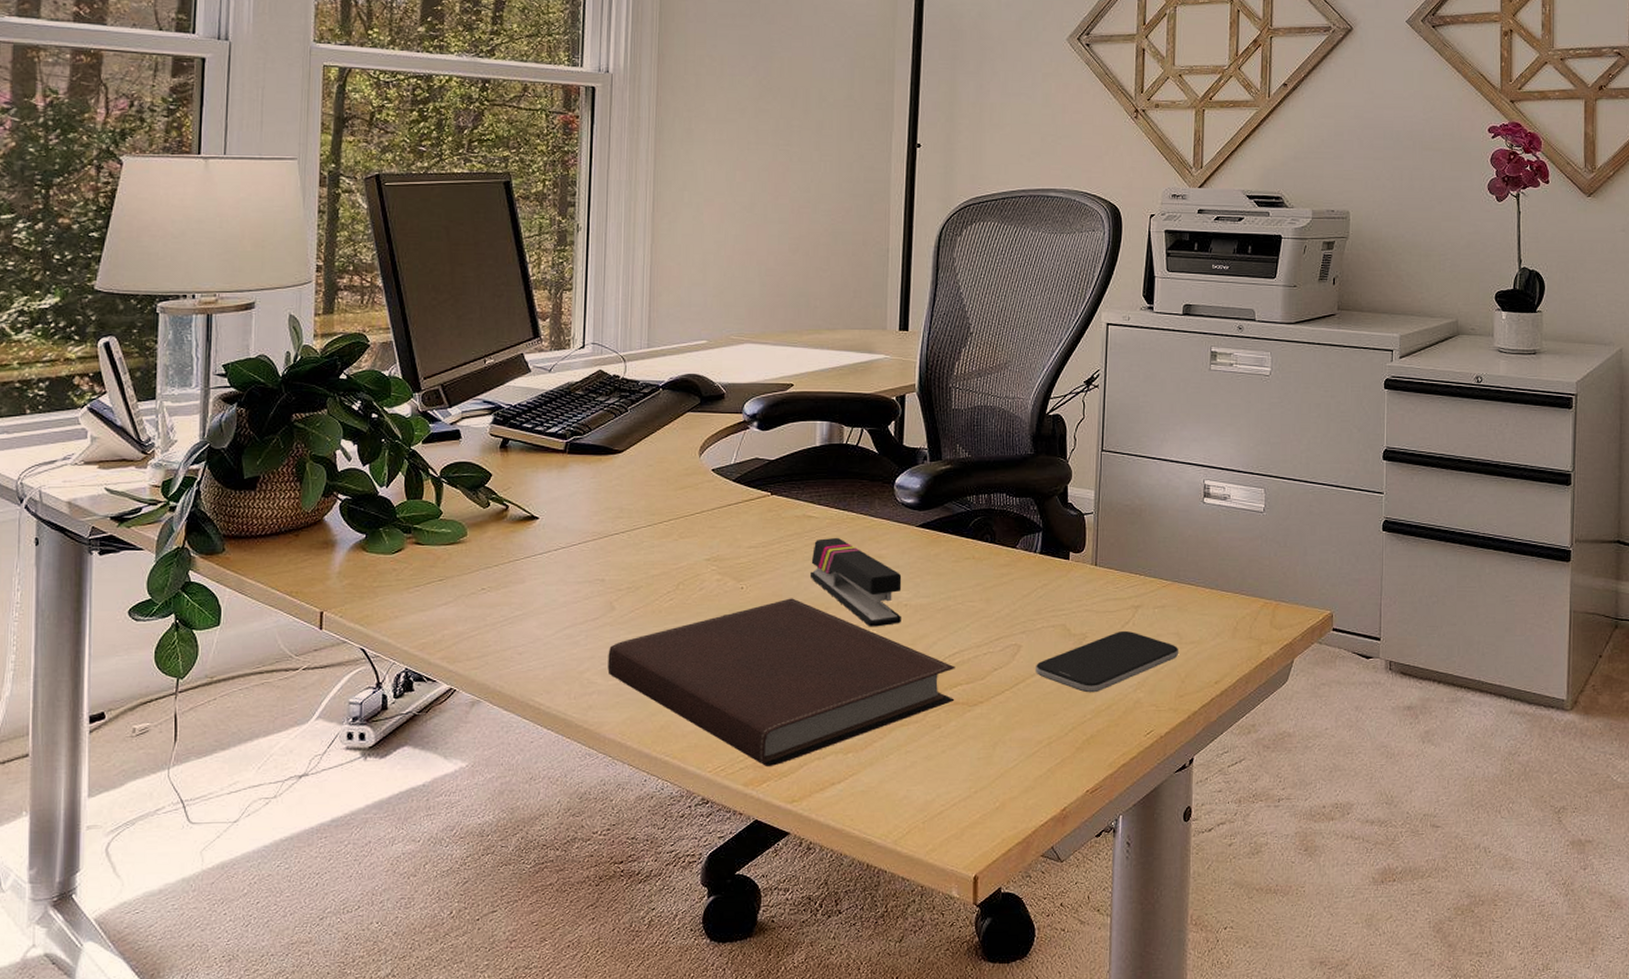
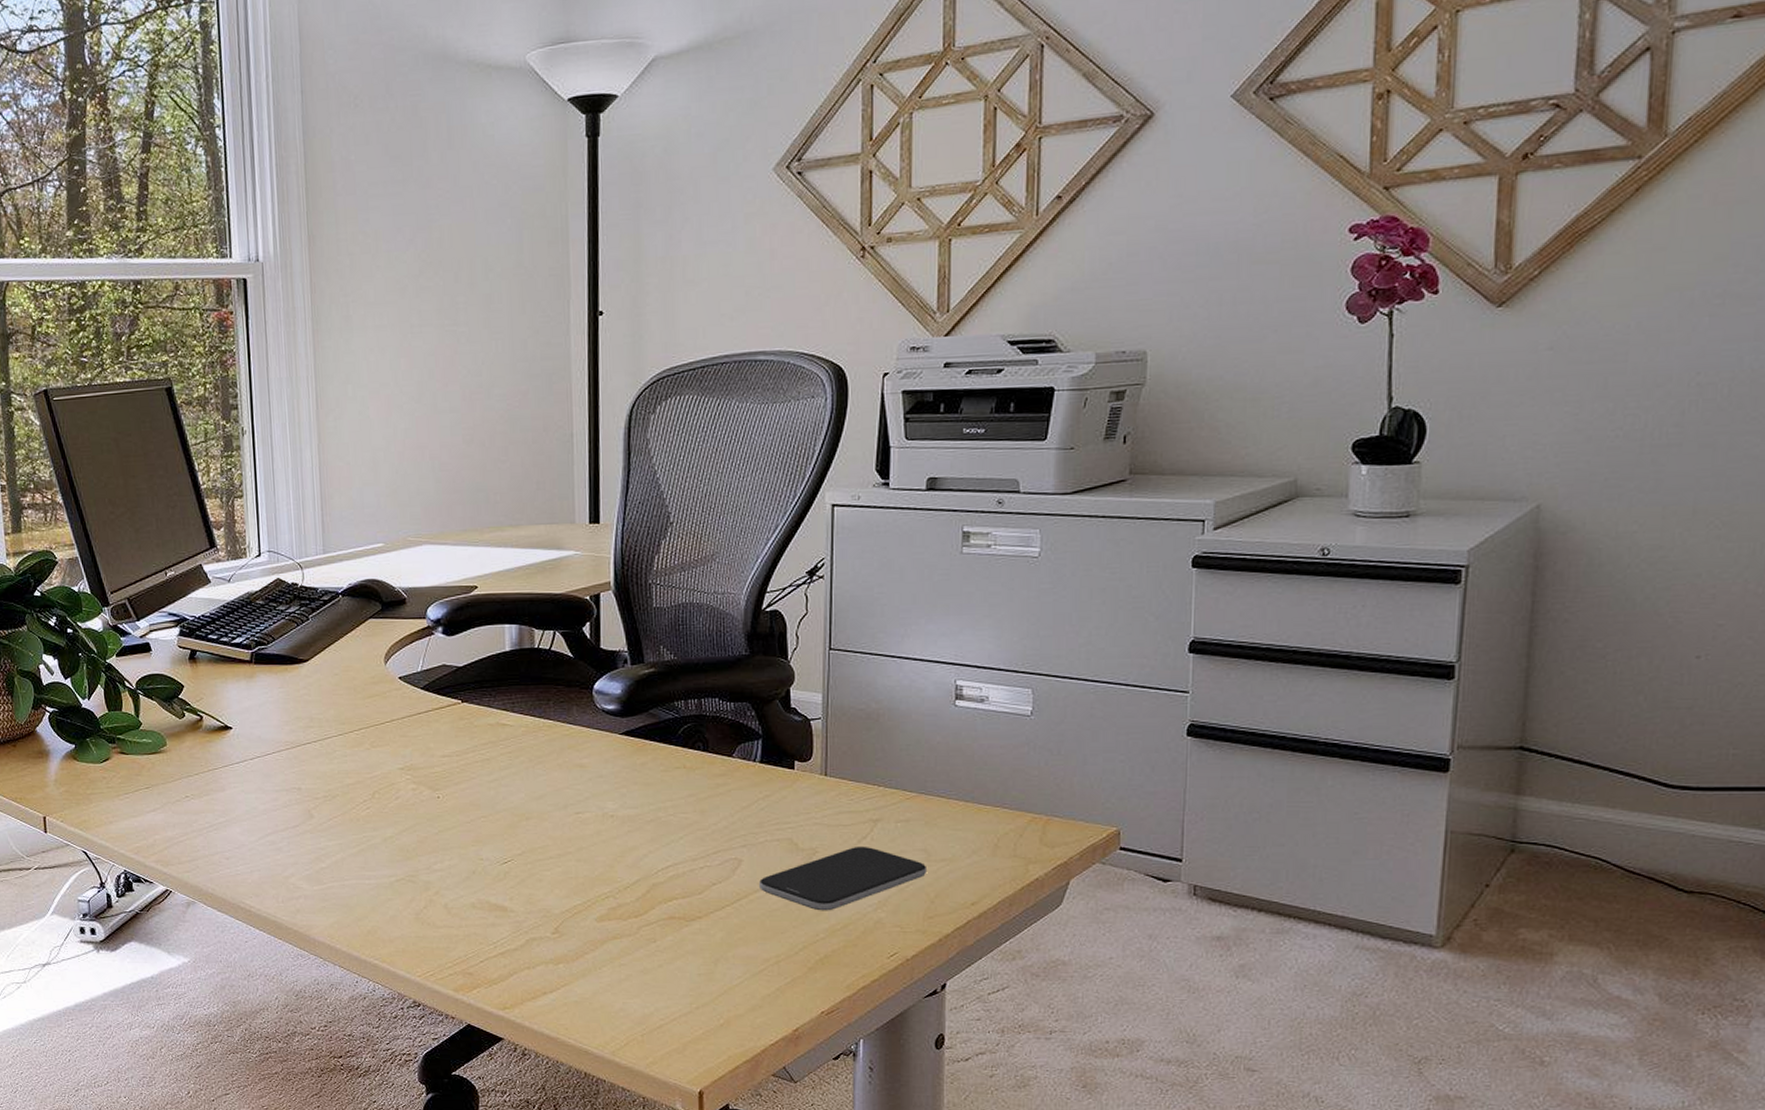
notebook: present [607,598,955,767] -> none [310,808,670,974]
stapler: present [809,537,902,627] -> none [507,745,608,838]

